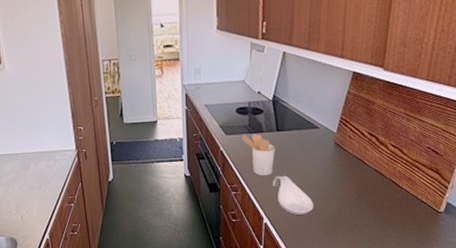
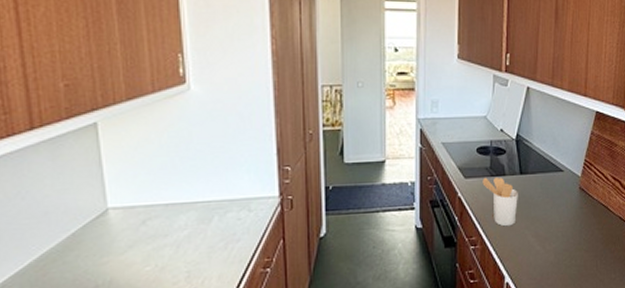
spoon rest: present [272,175,314,215] -> none [514,225,559,271]

